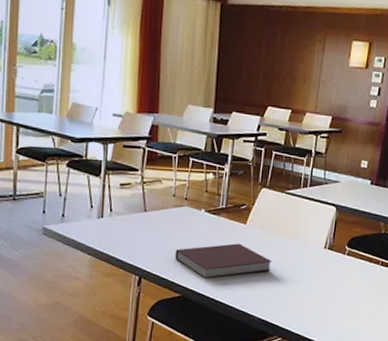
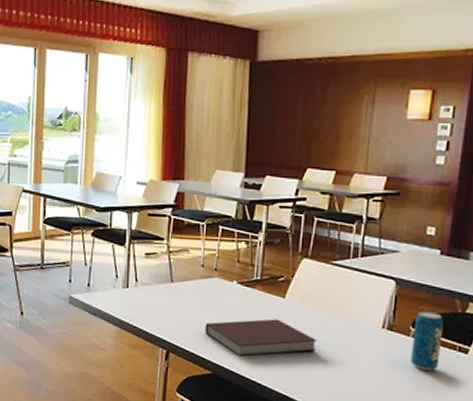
beverage can: none [345,232,371,284] -> present [410,310,443,372]

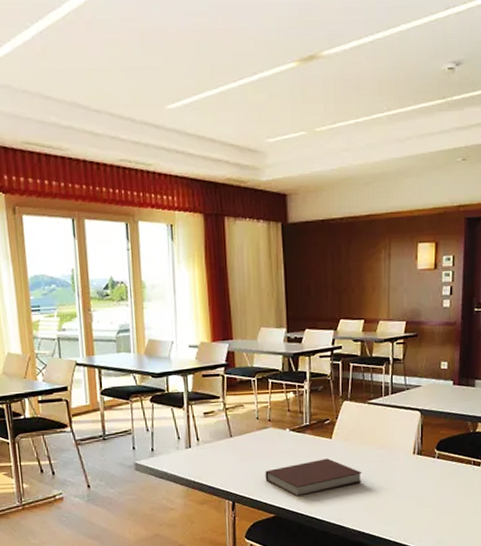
beverage can: present [410,310,443,372] -> none [437,434,460,486]

